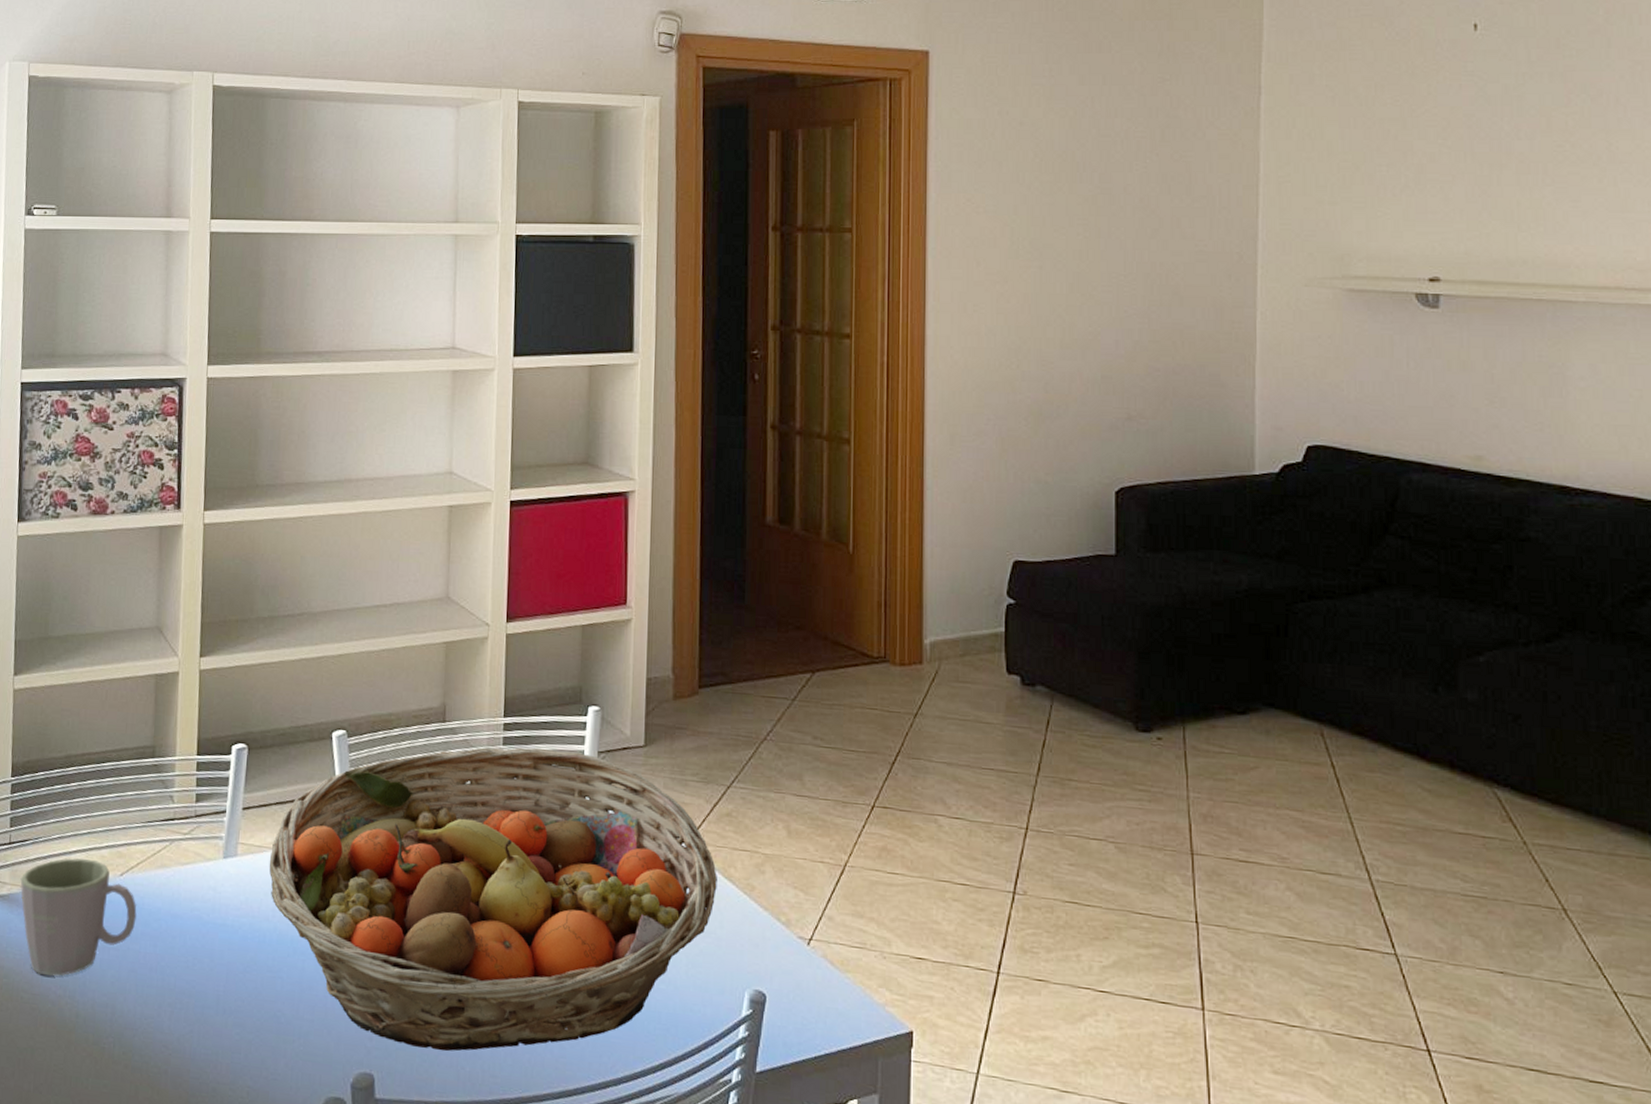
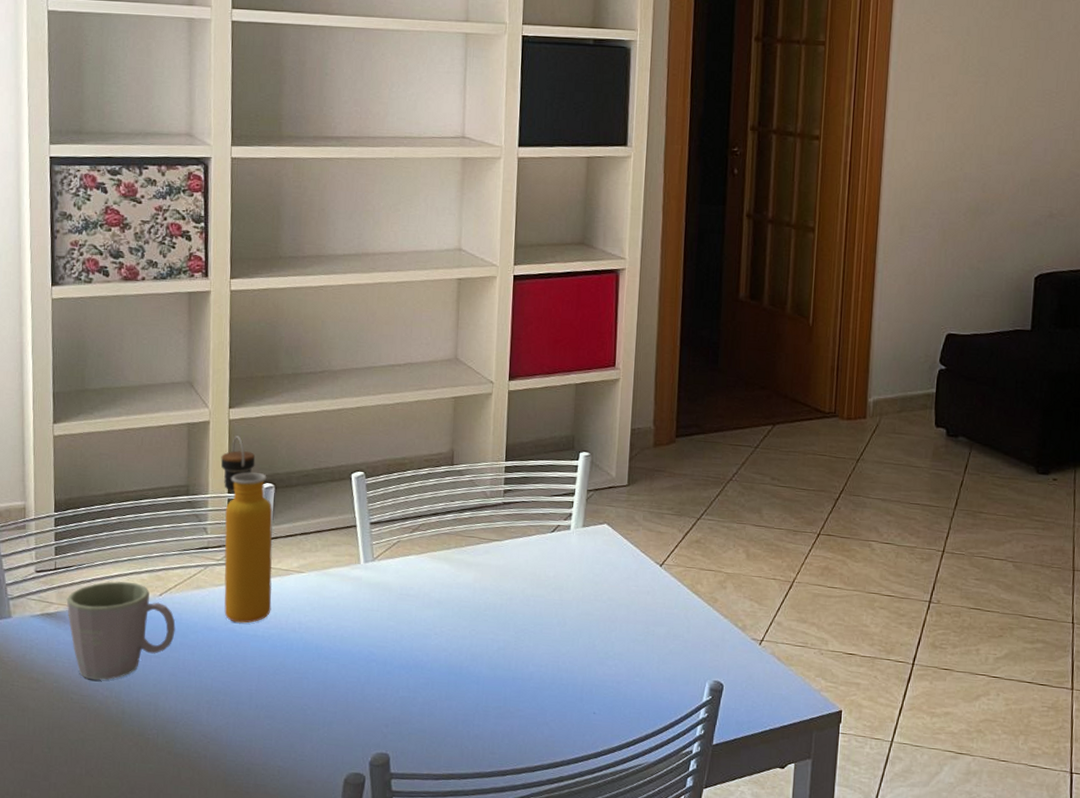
water bottle: none [189,688,245,910] -> present [220,436,273,623]
fruit basket: present [269,747,717,1051] -> none [295,486,686,734]

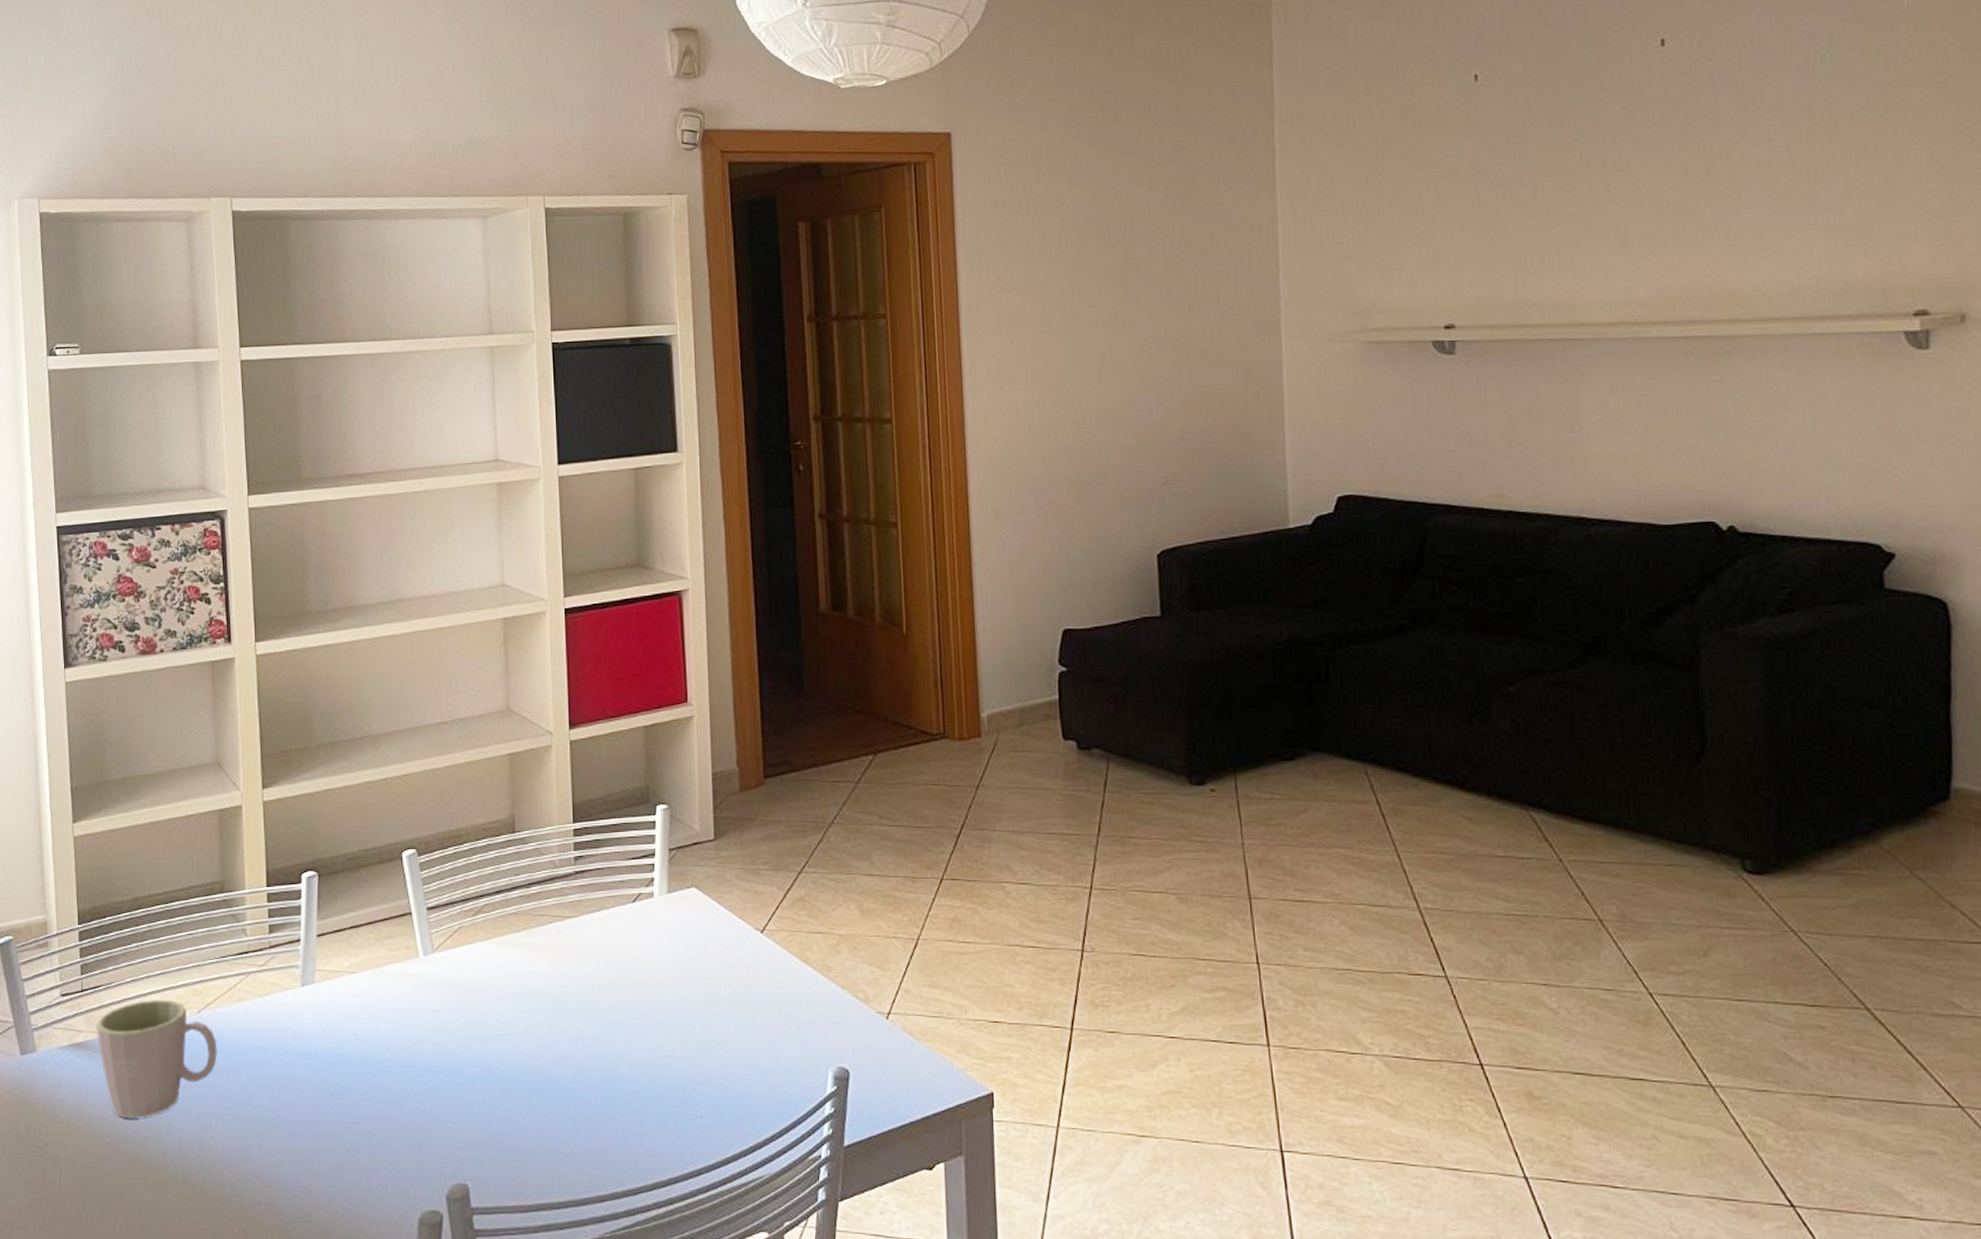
water bottle: present [220,436,273,623] -> none [256,819,323,1038]

